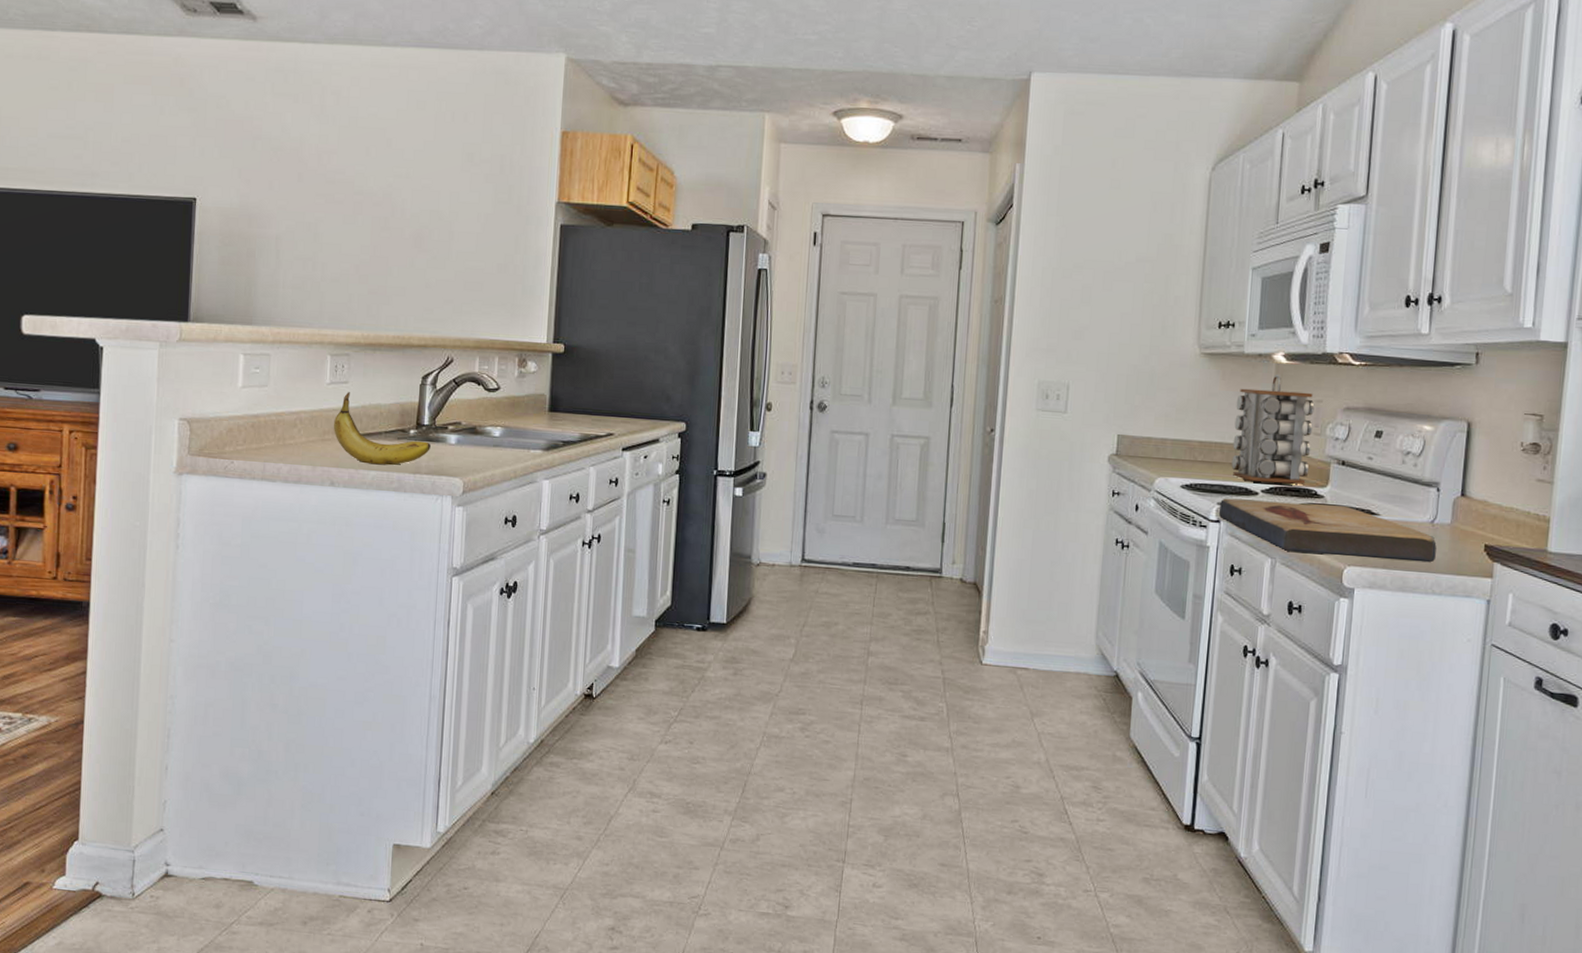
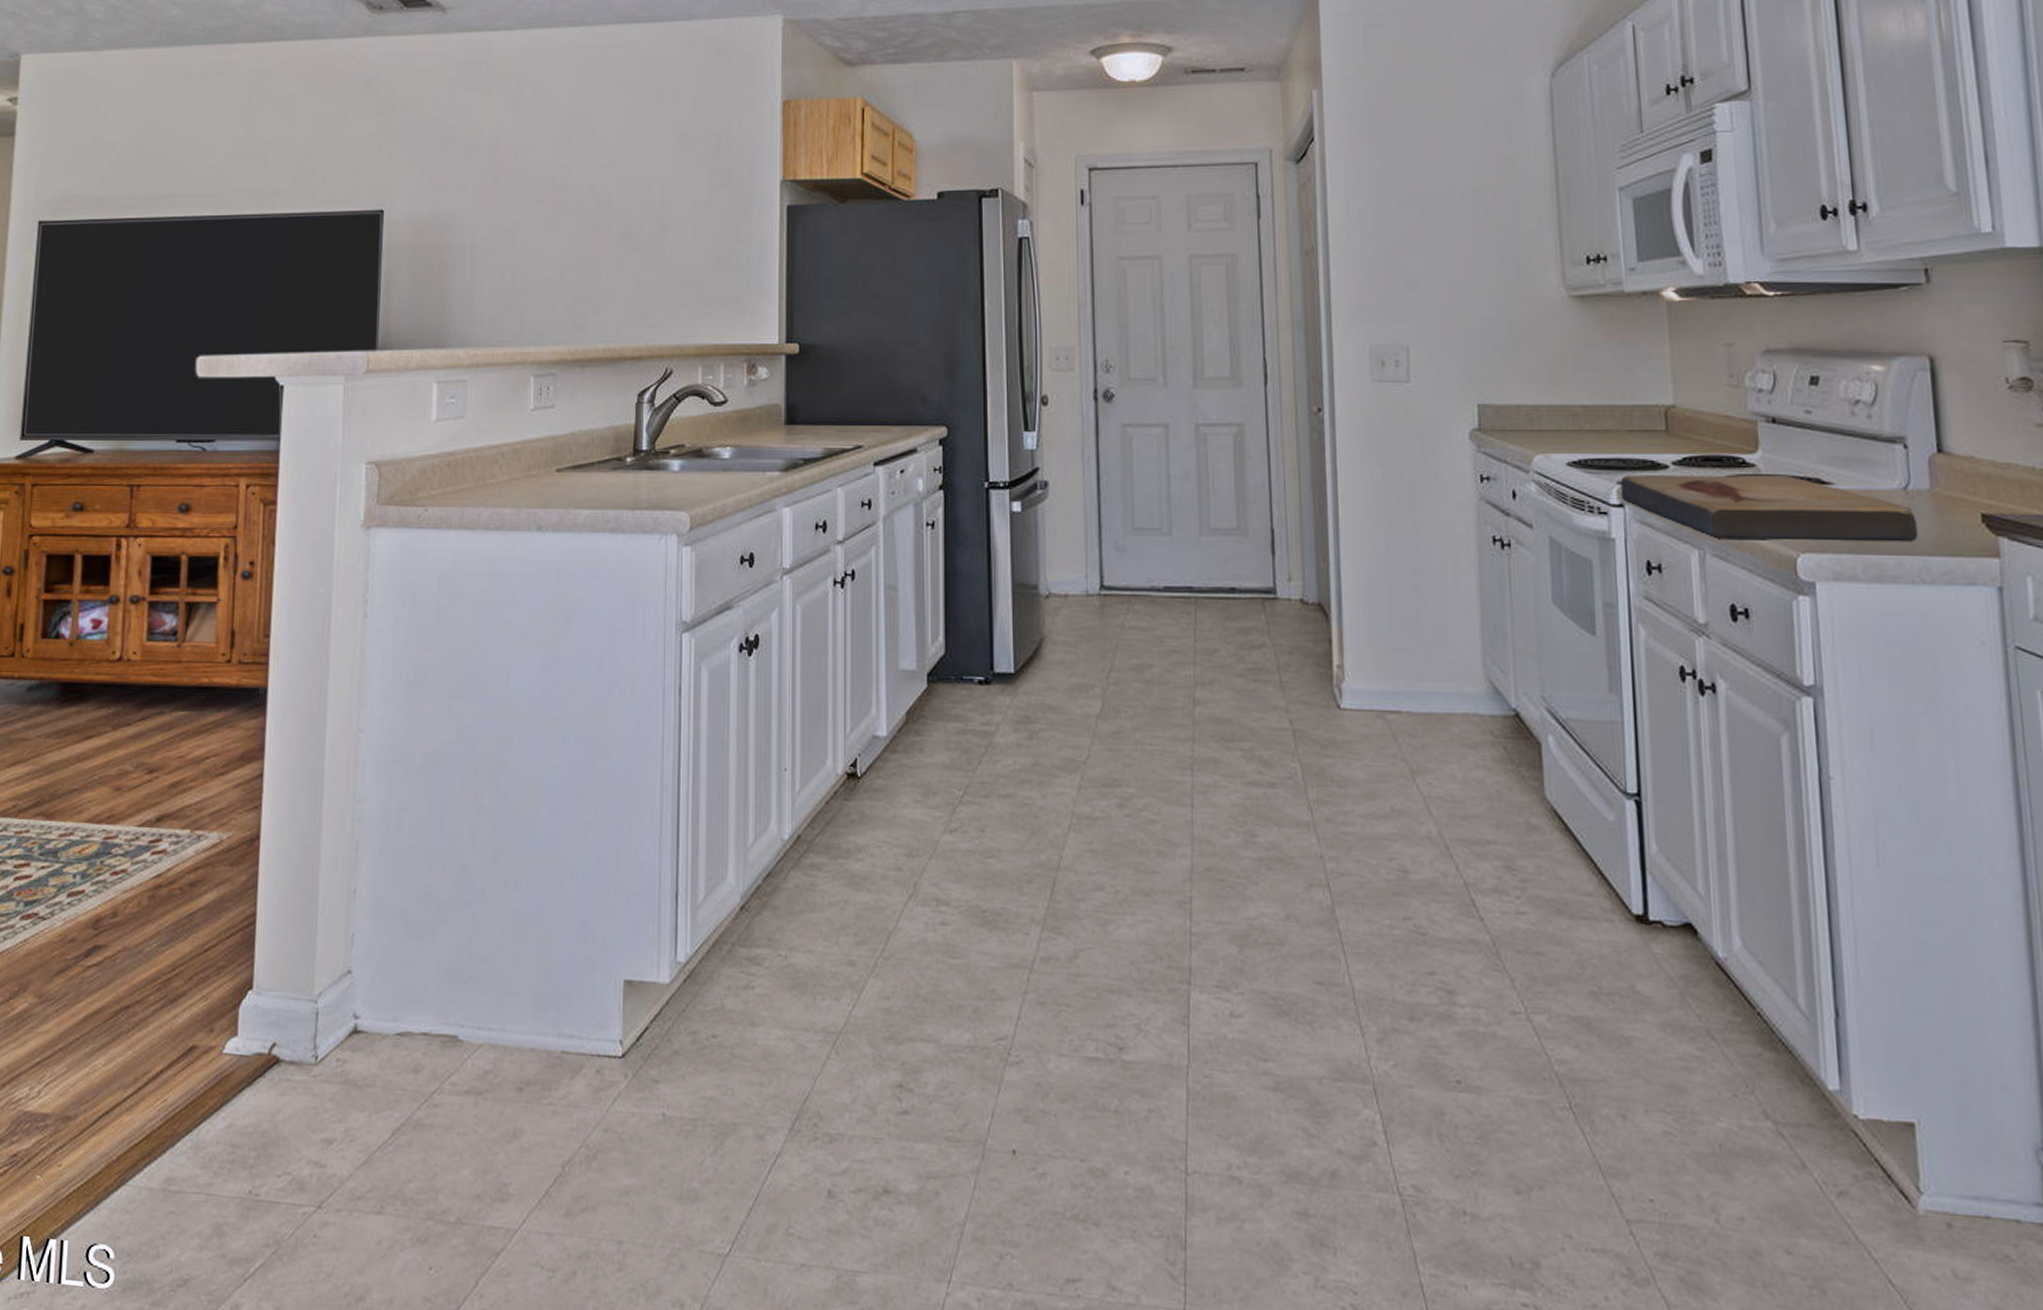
fruit: present [333,392,431,466] -> none [539,418,651,502]
spice rack: present [1231,375,1315,486] -> none [1622,316,1731,454]

